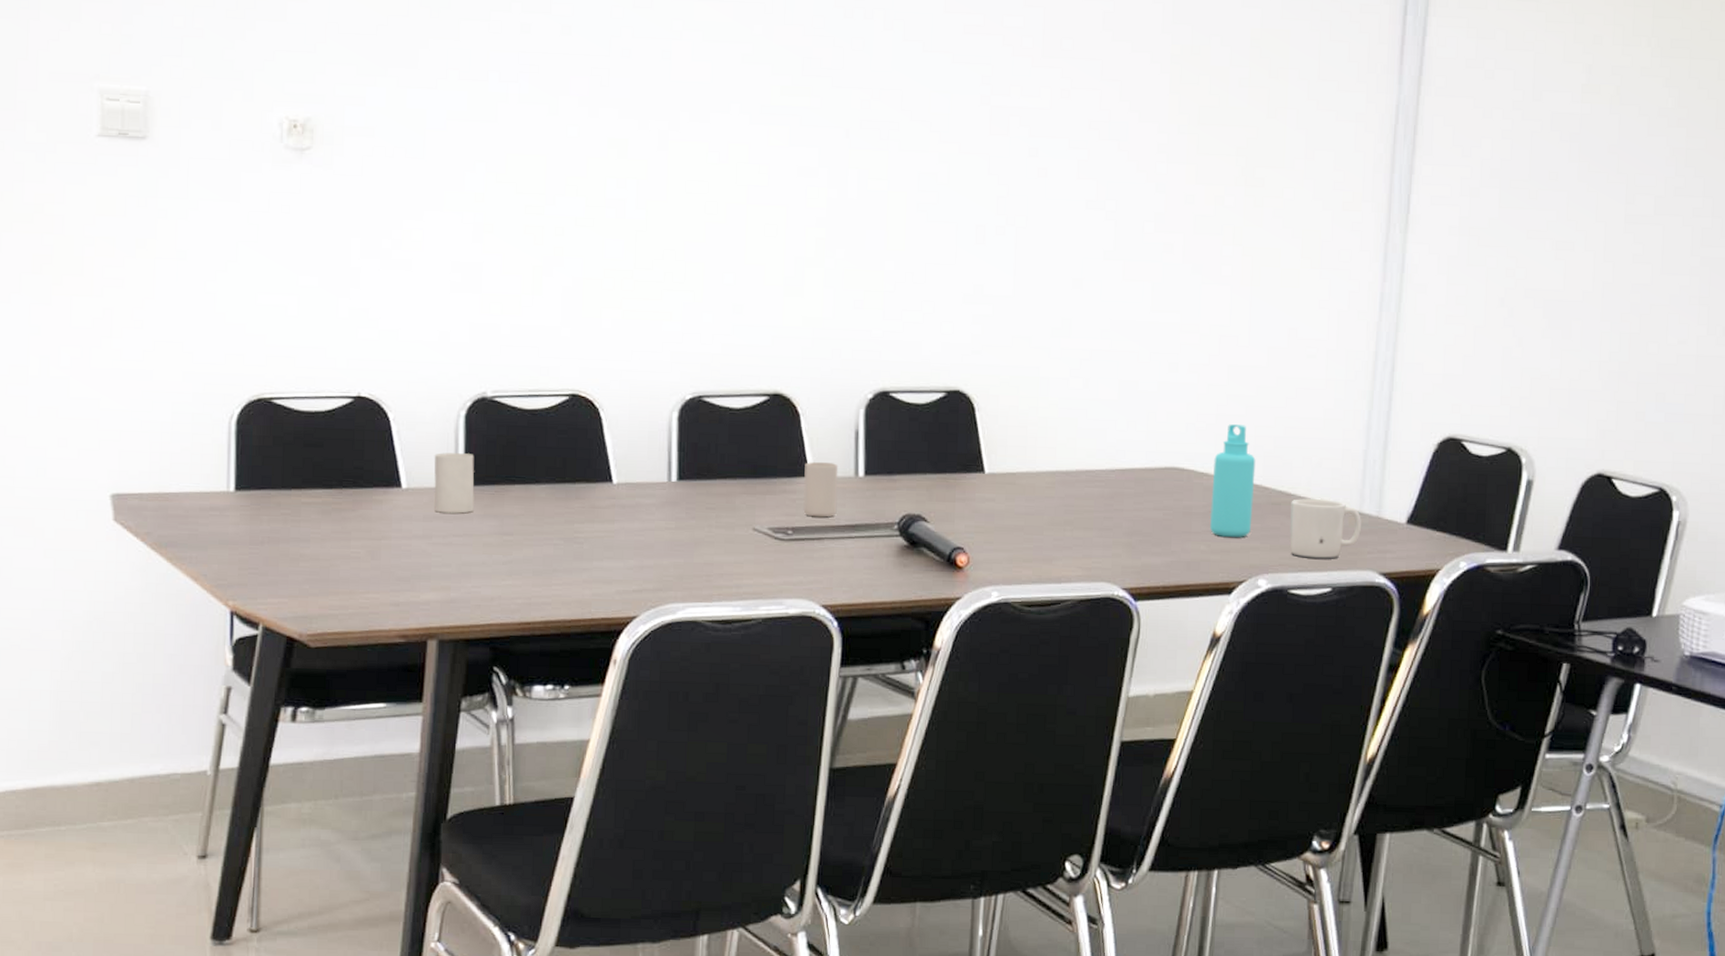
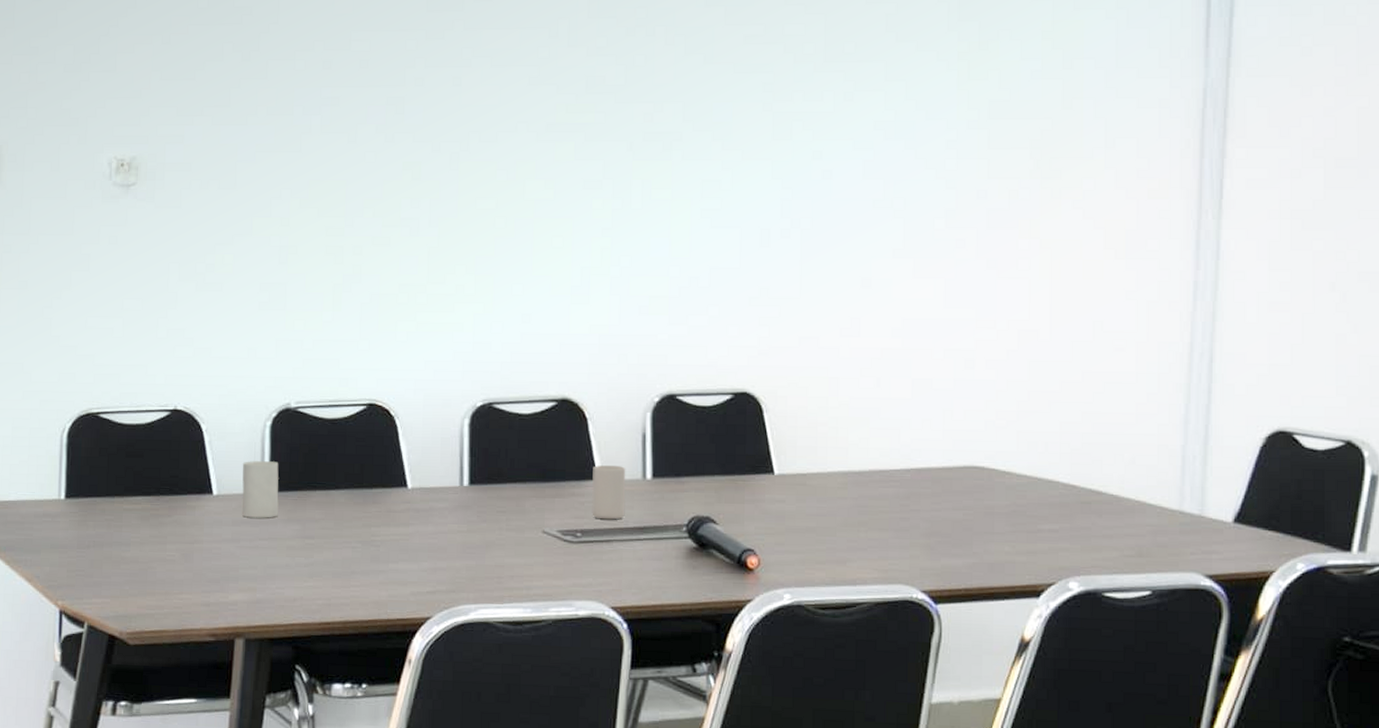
water bottle: present [1209,424,1256,537] -> none [1013,421,1062,538]
mug: present [1289,499,1362,559] -> none [1102,497,1183,561]

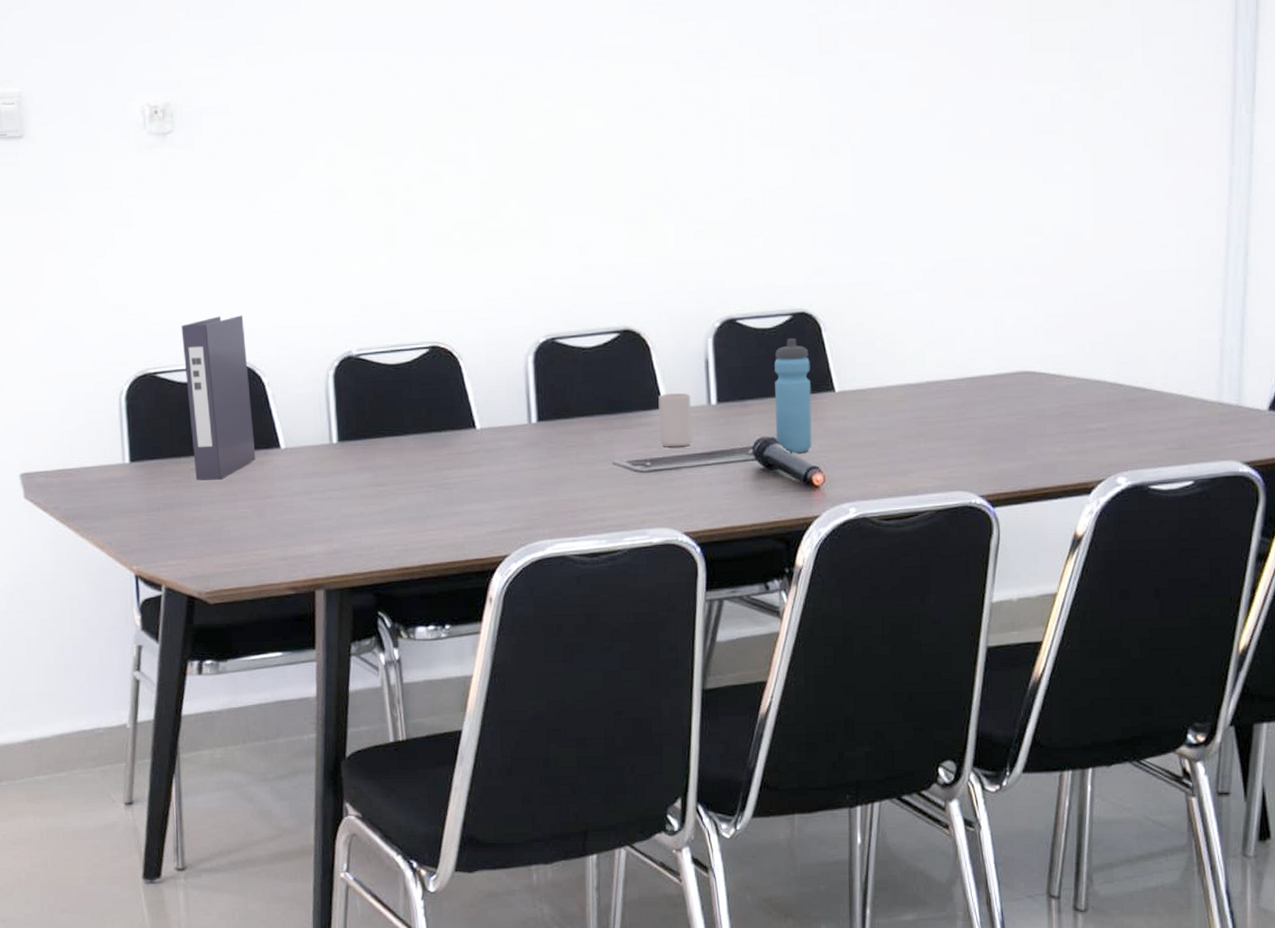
binder: none [126,362,188,522] -> present [181,315,256,480]
cup: present [242,461,279,518] -> none [308,411,349,469]
water bottle: none [711,418,750,534] -> present [774,339,812,453]

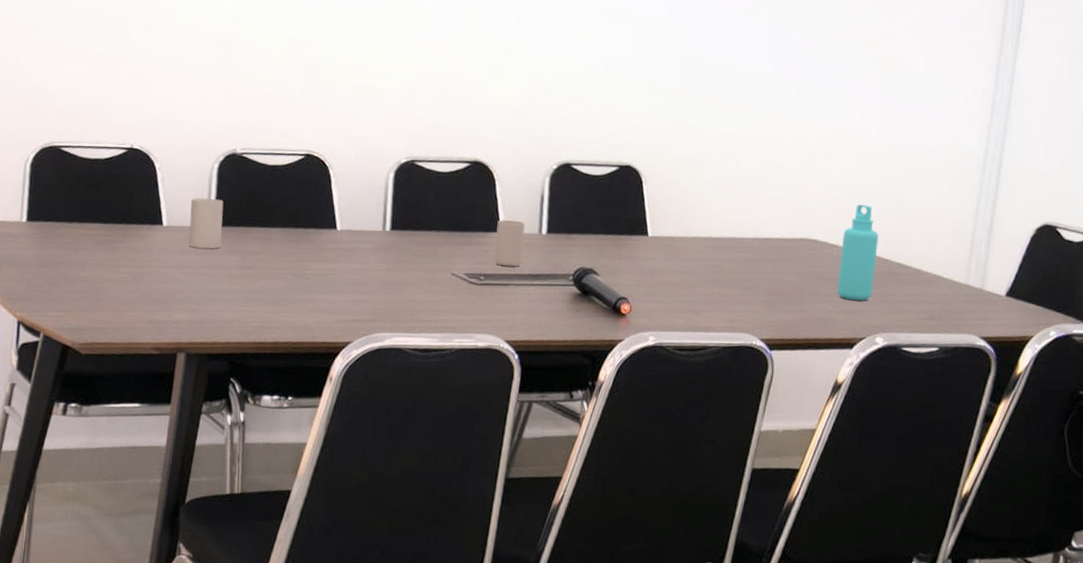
binder: present [181,315,256,480] -> none [84,104,145,246]
cup: none [308,411,349,469] -> present [189,198,224,249]
water bottle: present [774,339,812,453] -> none [594,186,630,285]
water bottle: none [1064,323,1109,437] -> present [837,204,879,301]

